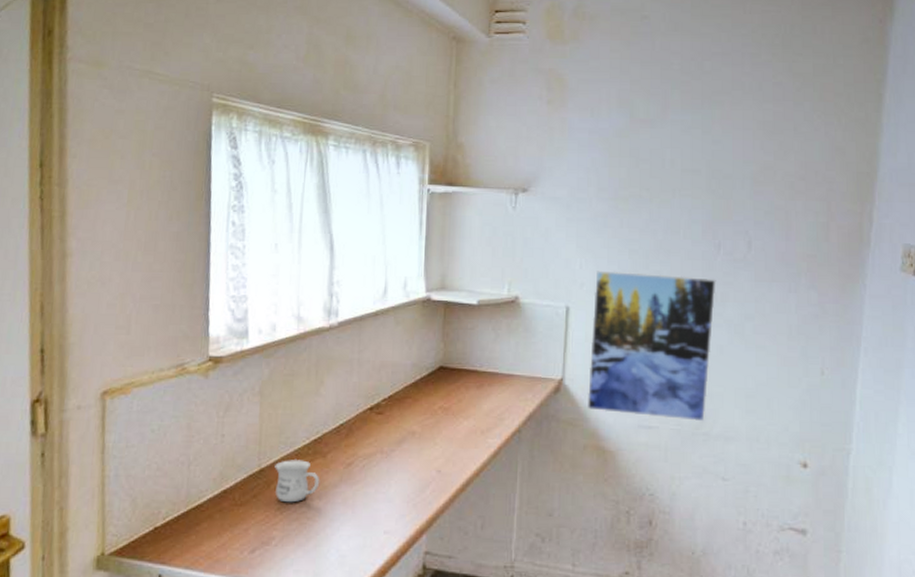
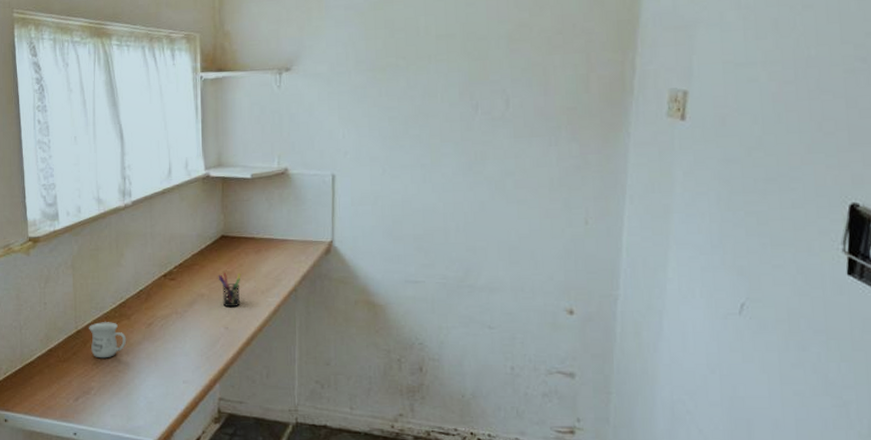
pen holder: none [432,409,460,448] -> present [218,273,241,308]
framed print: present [587,270,716,421] -> none [355,138,475,274]

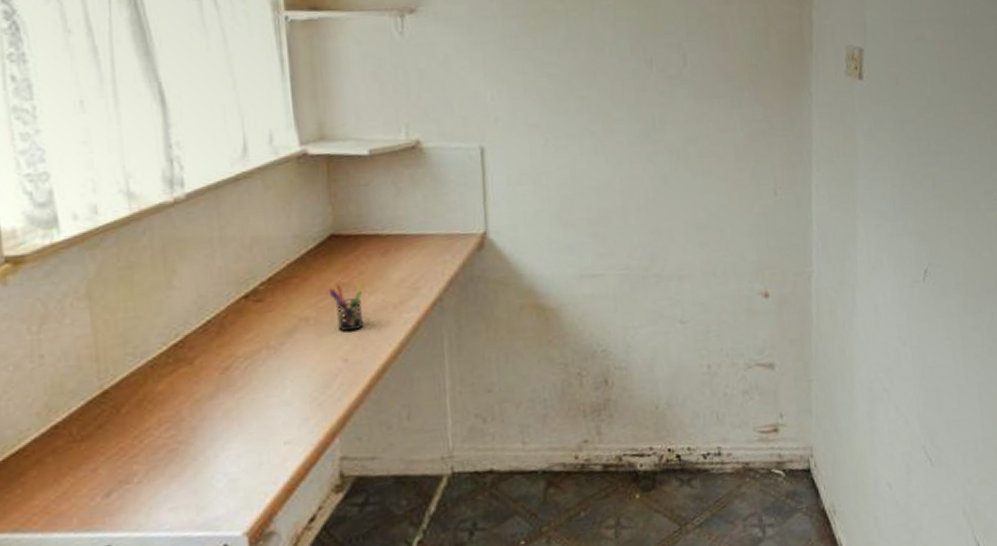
mug: present [89,322,127,359] -> none [123,371,190,428]

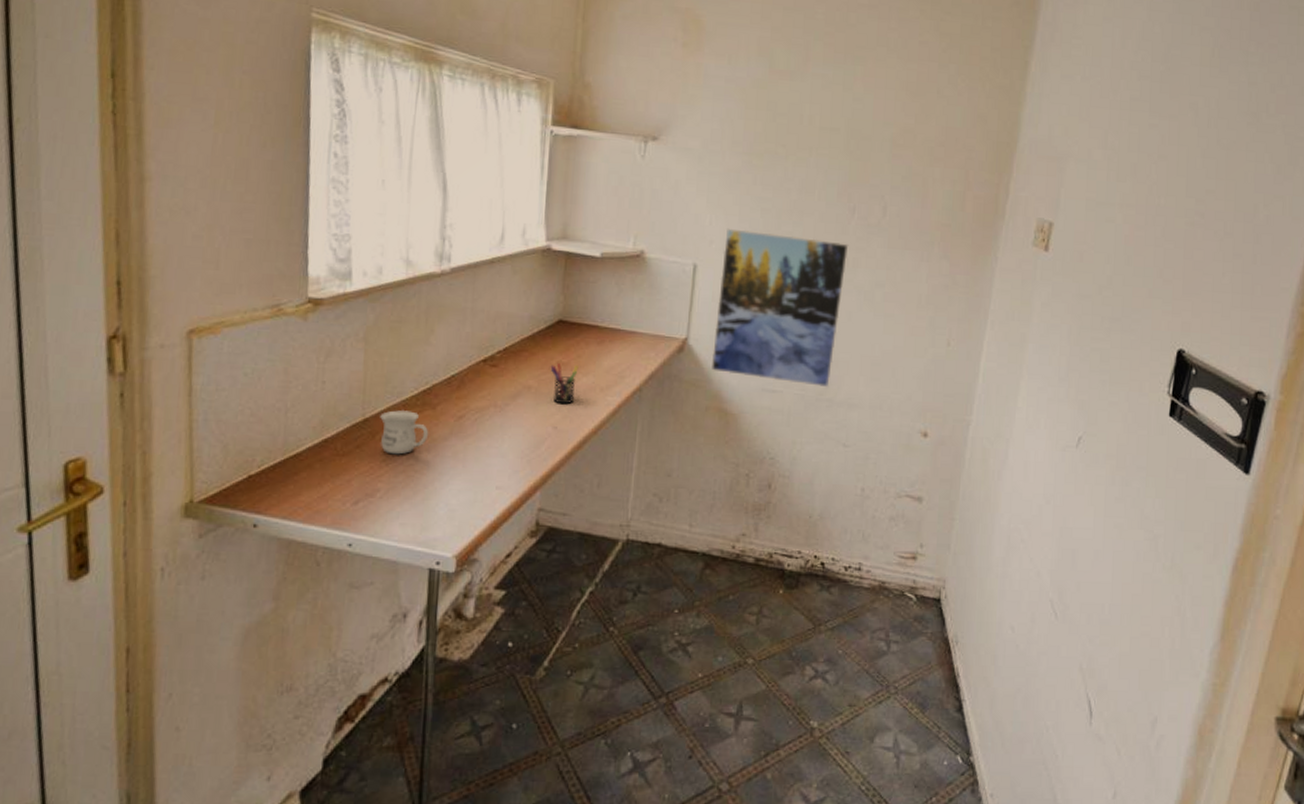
mug: none [123,371,190,428] -> present [380,410,429,455]
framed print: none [511,99,655,265] -> present [710,228,849,387]

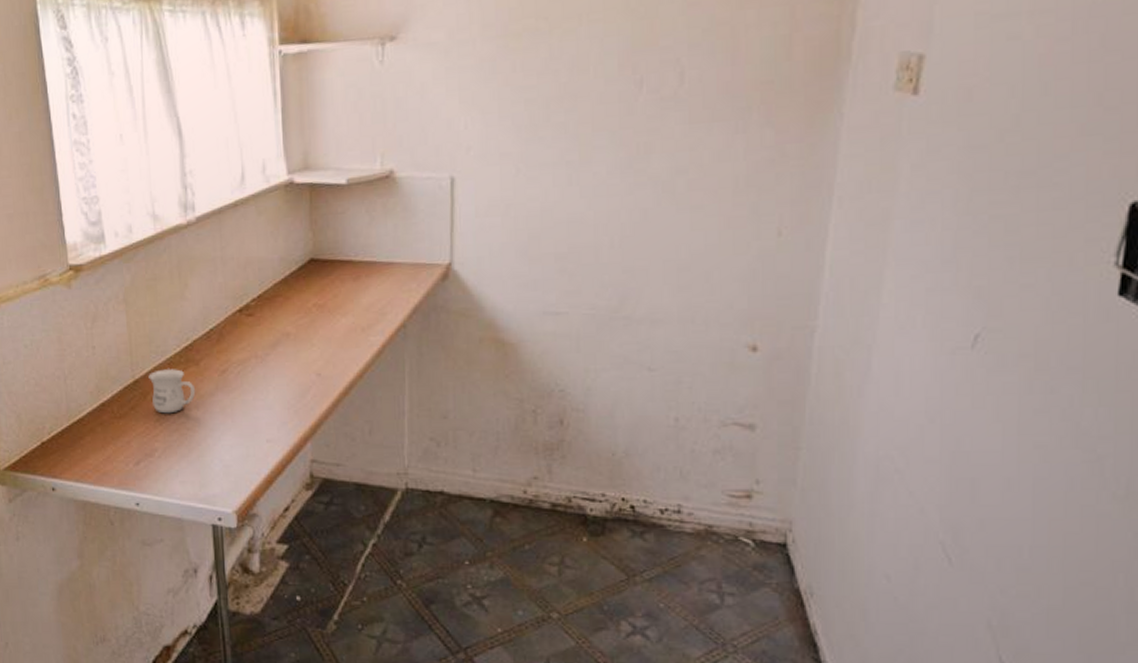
pen holder: present [550,363,579,405] -> none [306,306,336,349]
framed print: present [710,228,849,387] -> none [480,125,638,303]

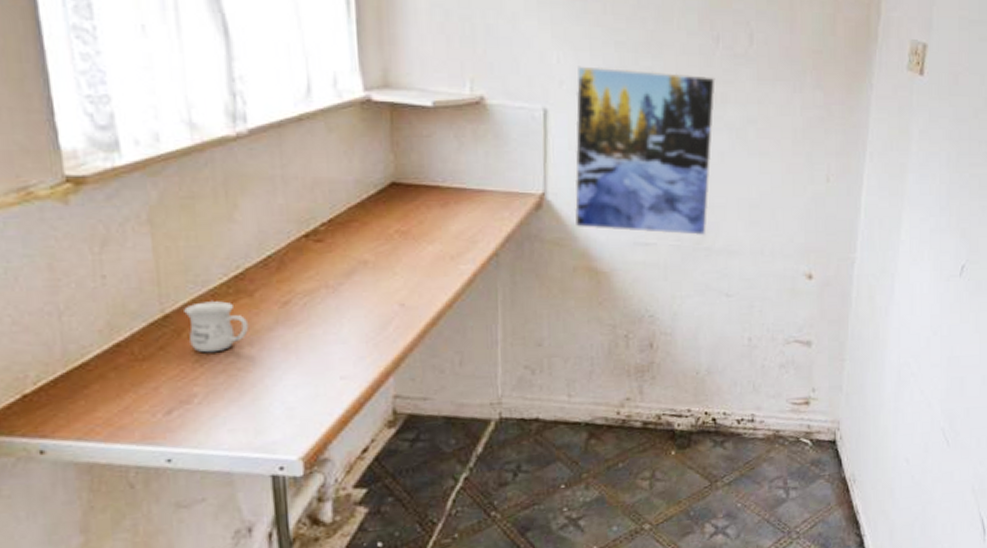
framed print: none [480,125,638,303] -> present [574,66,716,235]

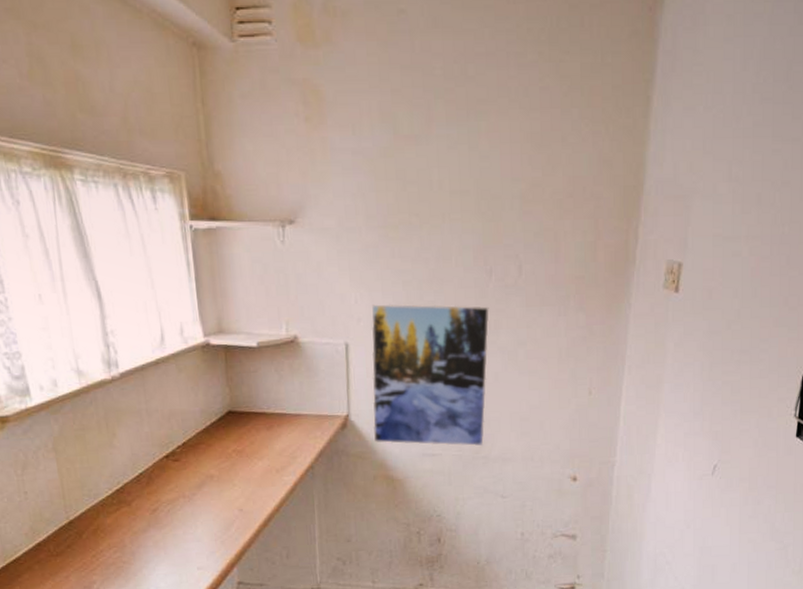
mug: present [184,301,249,353] -> none [82,509,130,550]

